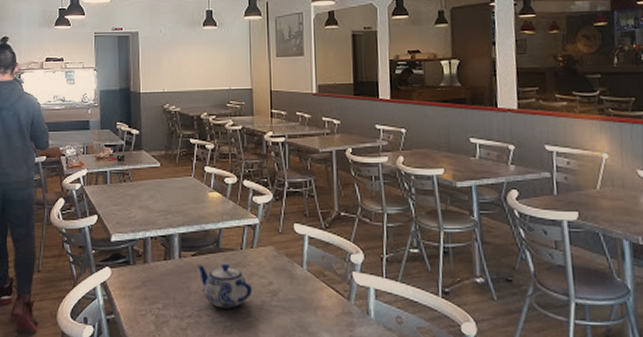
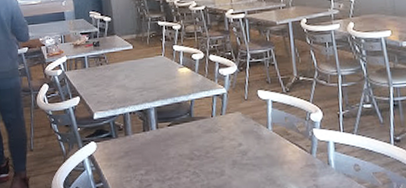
teapot: present [197,263,252,309] -> none [173,130,224,170]

